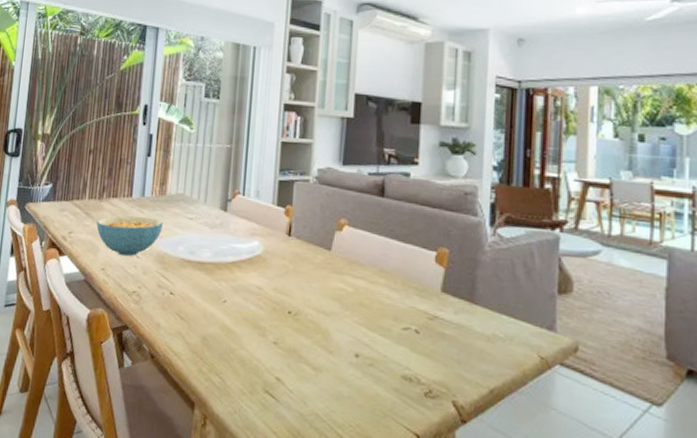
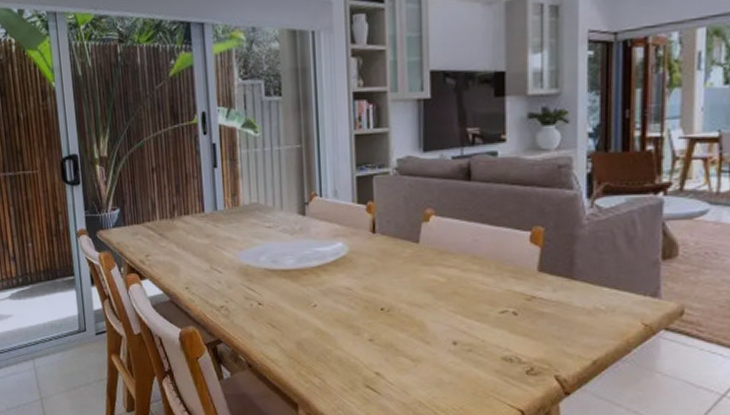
cereal bowl: present [96,215,163,257] -> none [172,230,241,273]

